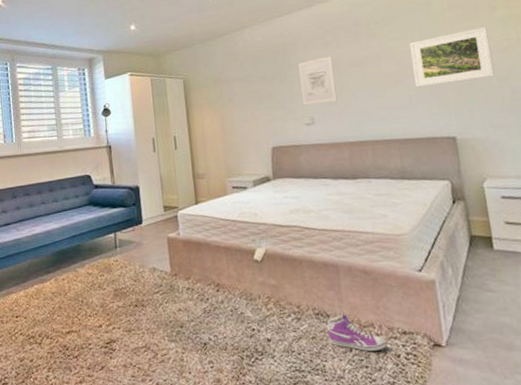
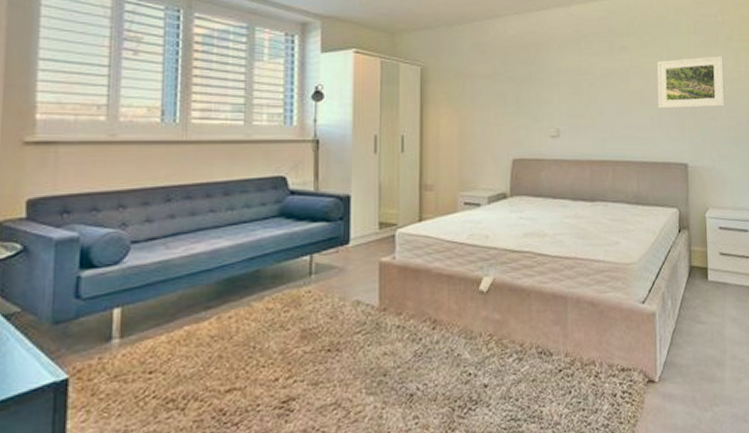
wall art: present [298,56,338,106] -> none [550,63,585,115]
sneaker: present [327,315,386,351] -> none [548,353,605,392]

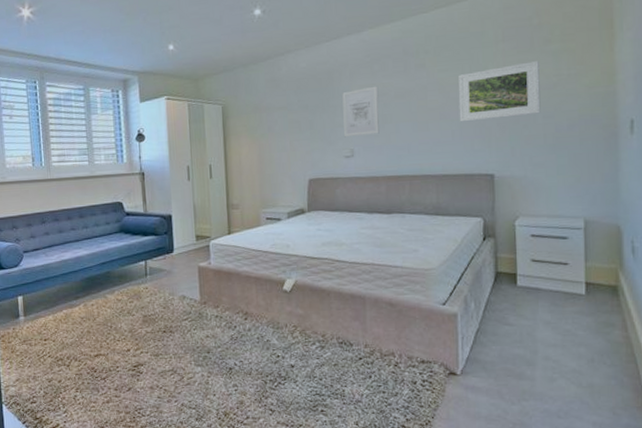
wall art: none [550,63,585,115] -> present [342,86,380,138]

